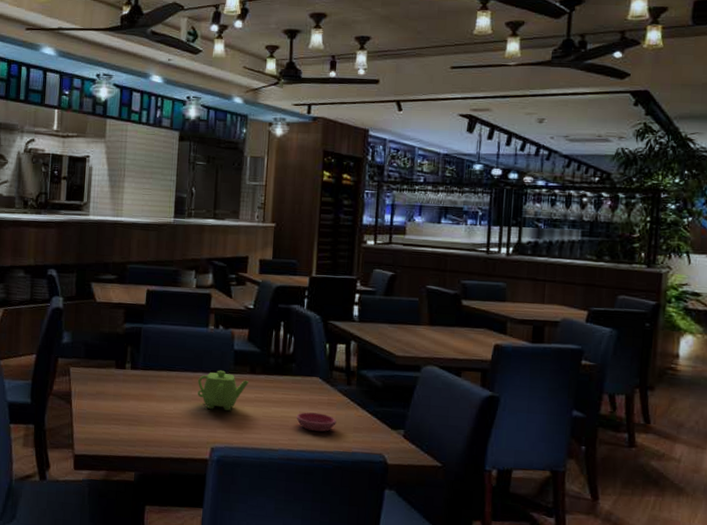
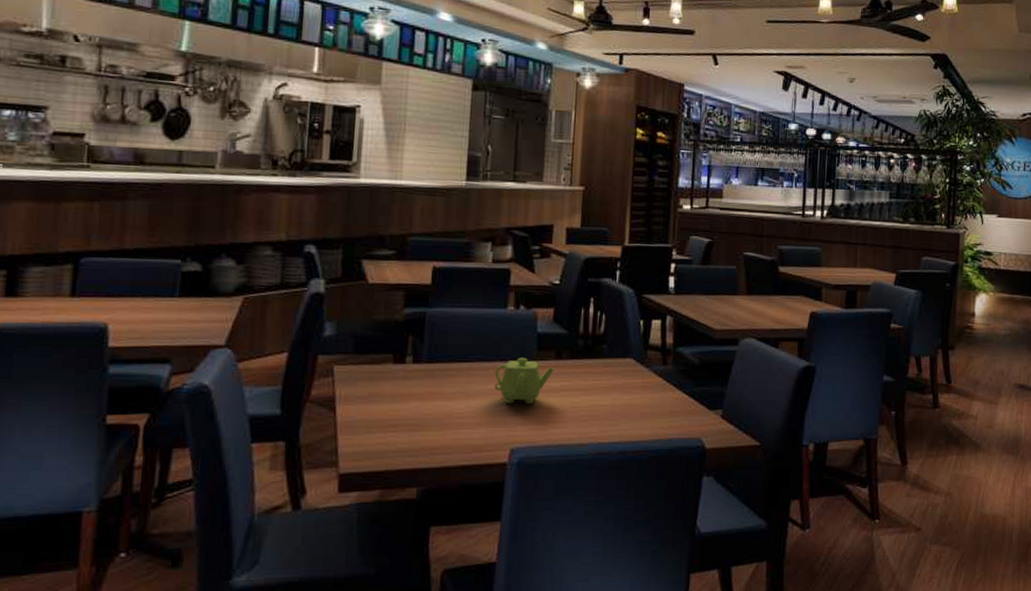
saucer: present [296,412,337,432] -> none [608,398,652,419]

